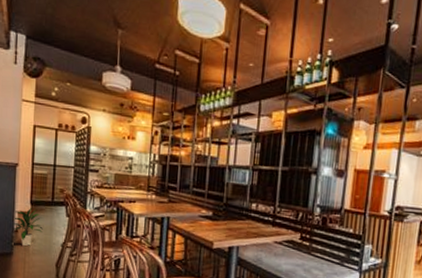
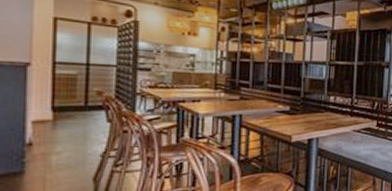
indoor plant: present [12,207,44,246] -> none [22,114,74,162]

